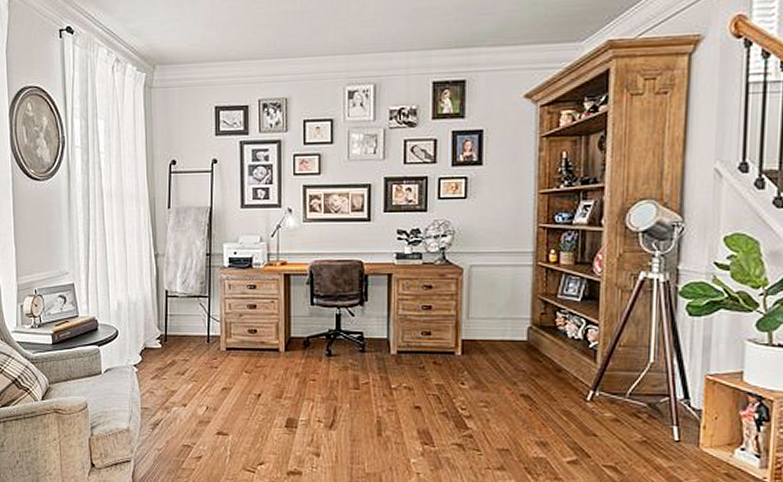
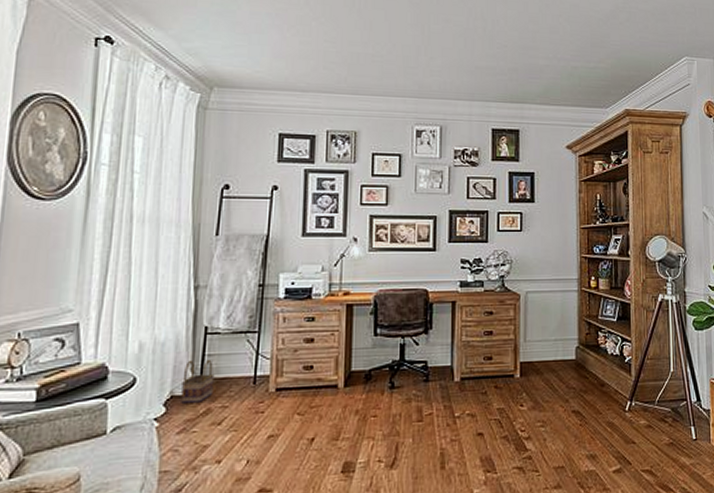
basket: none [152,319,177,355] -> present [181,360,215,403]

